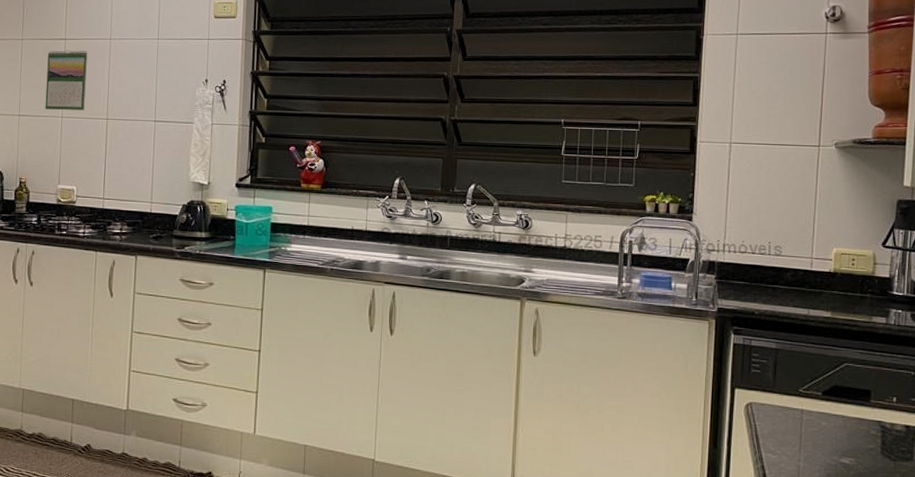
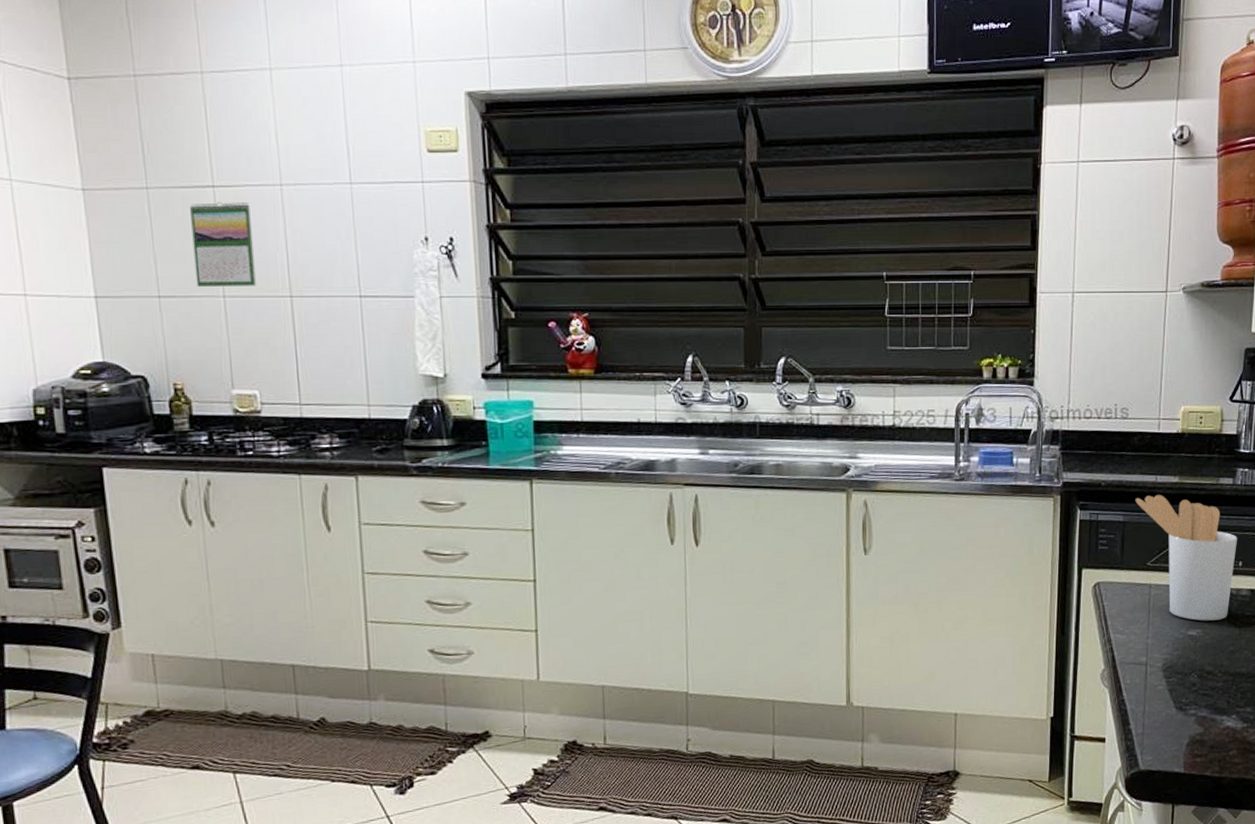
utensil holder: none [788,327,892,452] -> present [1135,495,1238,621]

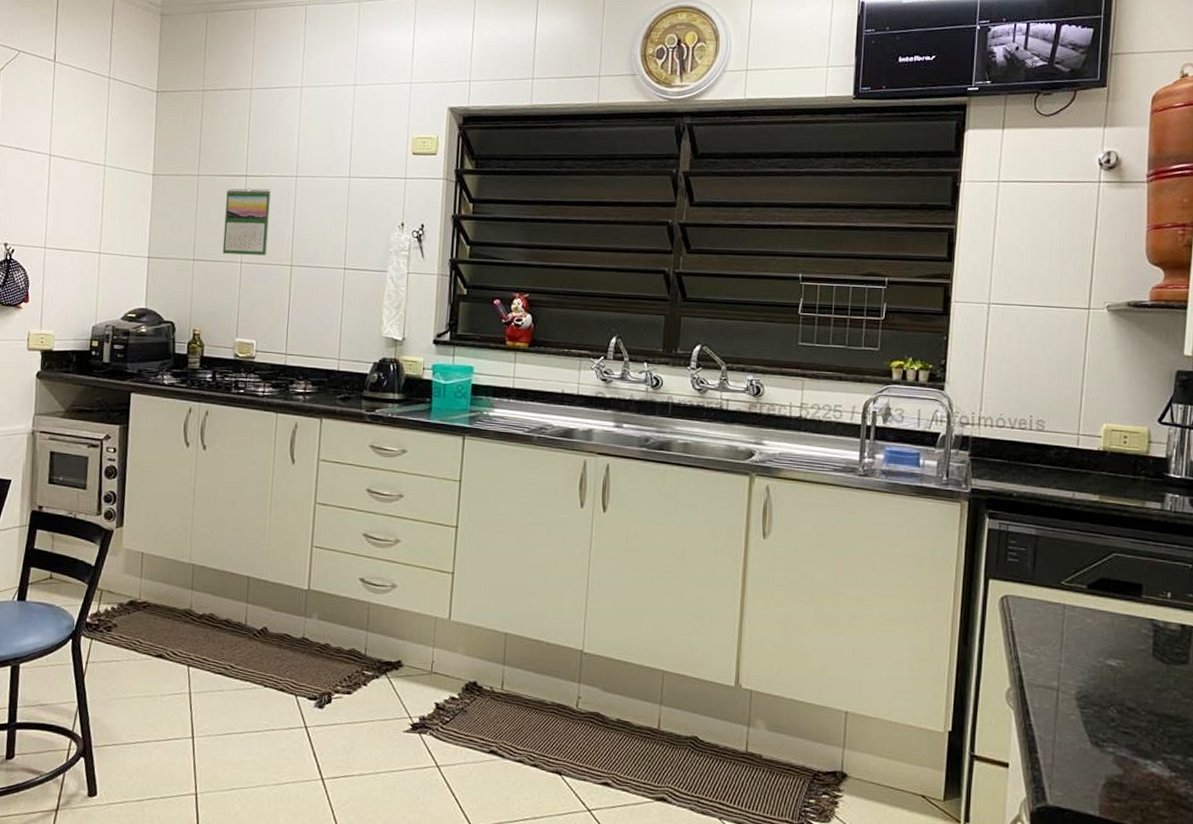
utensil holder: present [1135,495,1238,621] -> none [1049,511,1167,653]

